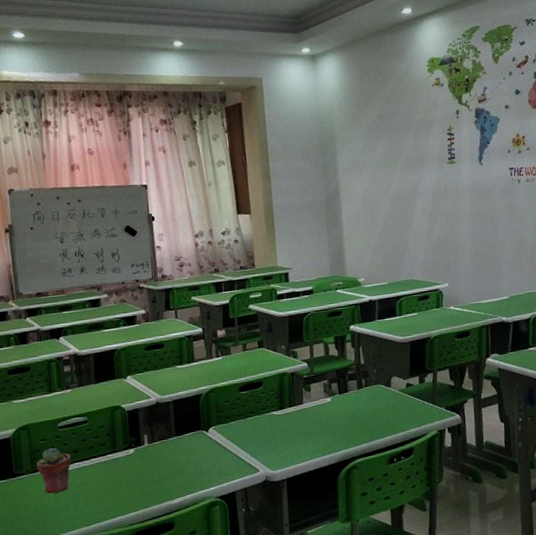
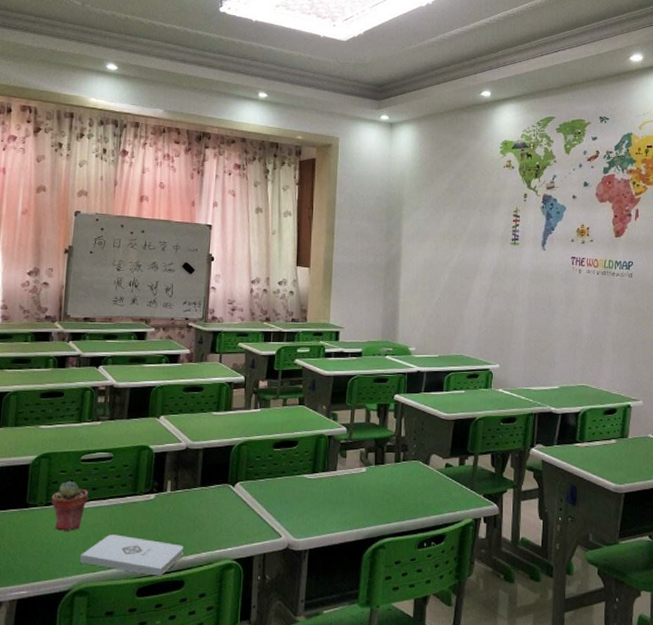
notepad: none [73,489,170,522] -> present [80,534,184,576]

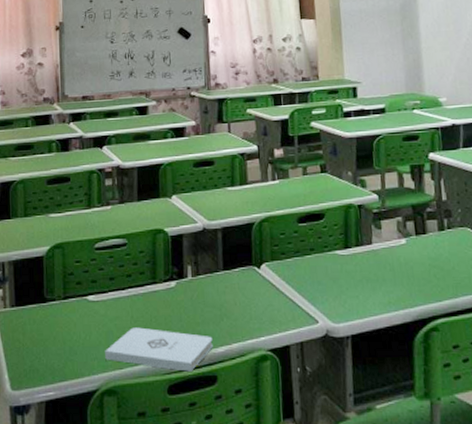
potted succulent: present [51,480,88,531] -> none [69,271,106,326]

